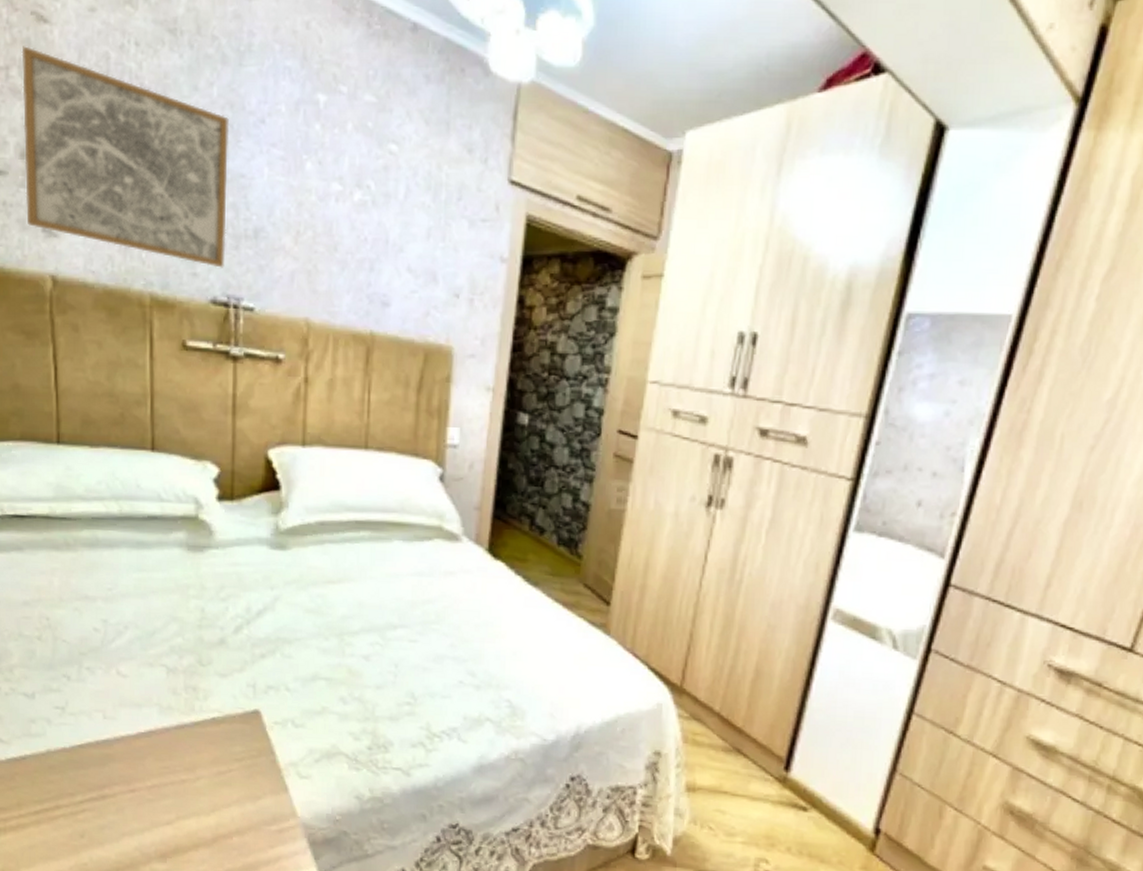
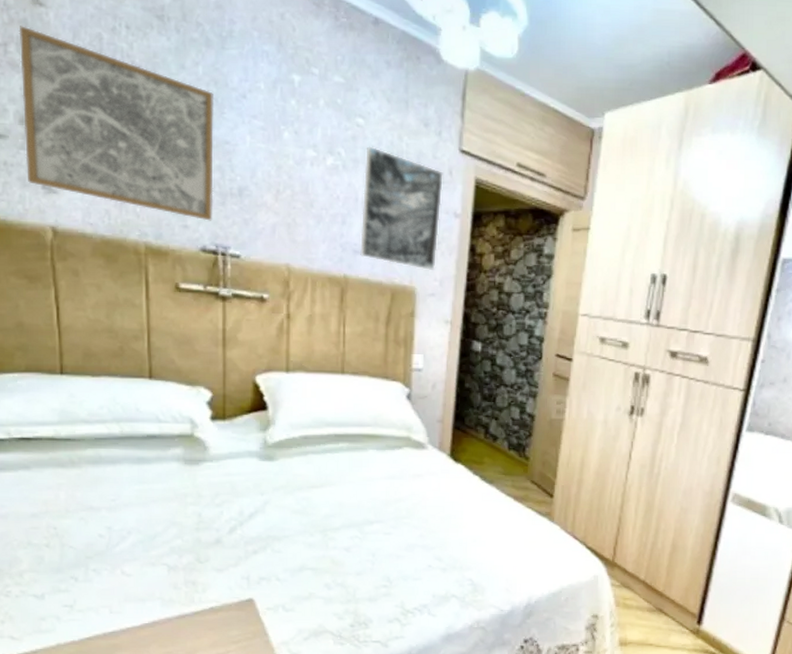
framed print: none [390,177,490,327] -> present [360,146,444,271]

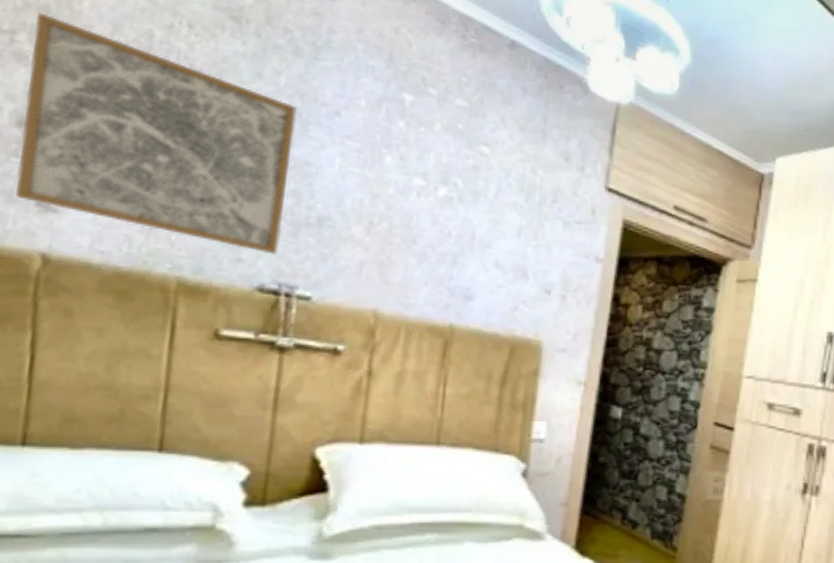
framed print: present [360,146,444,271] -> none [473,178,586,323]

